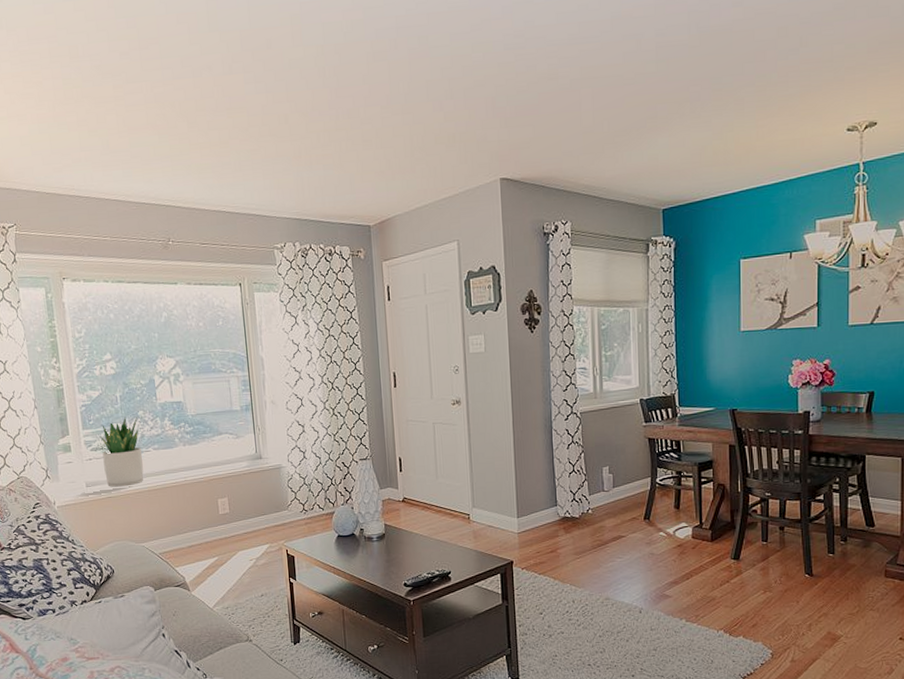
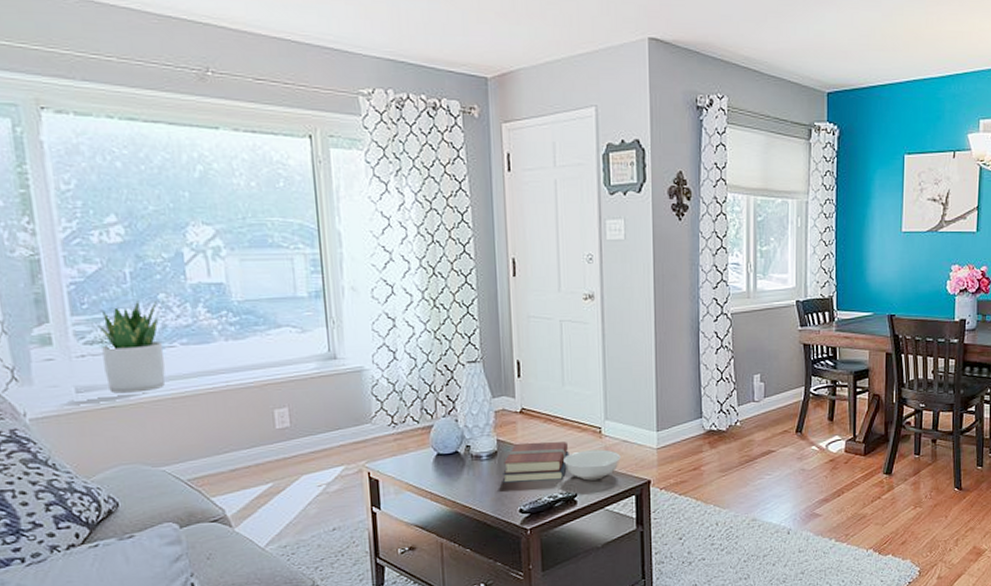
books: none [390,526,444,561] -> present [503,441,569,483]
bowl: none [439,533,487,560] -> present [564,449,621,481]

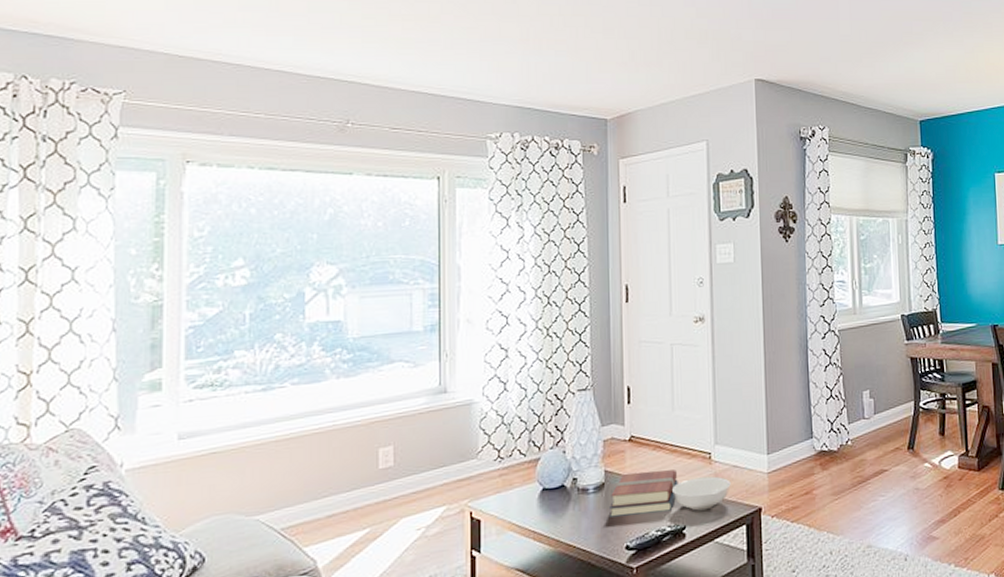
planter: present [97,300,166,394] -> none [210,340,274,439]

